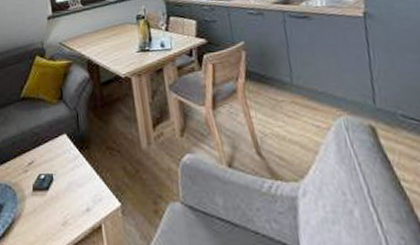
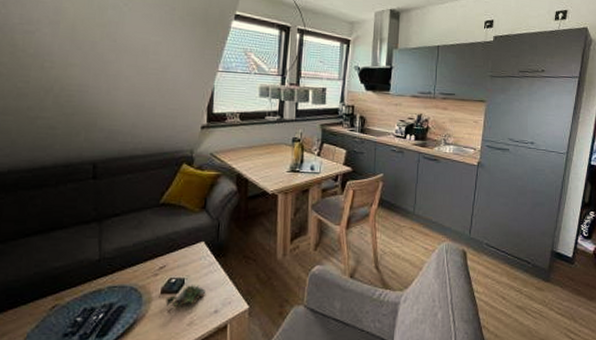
succulent plant: none [38,179,76,212] -> present [165,284,206,314]

